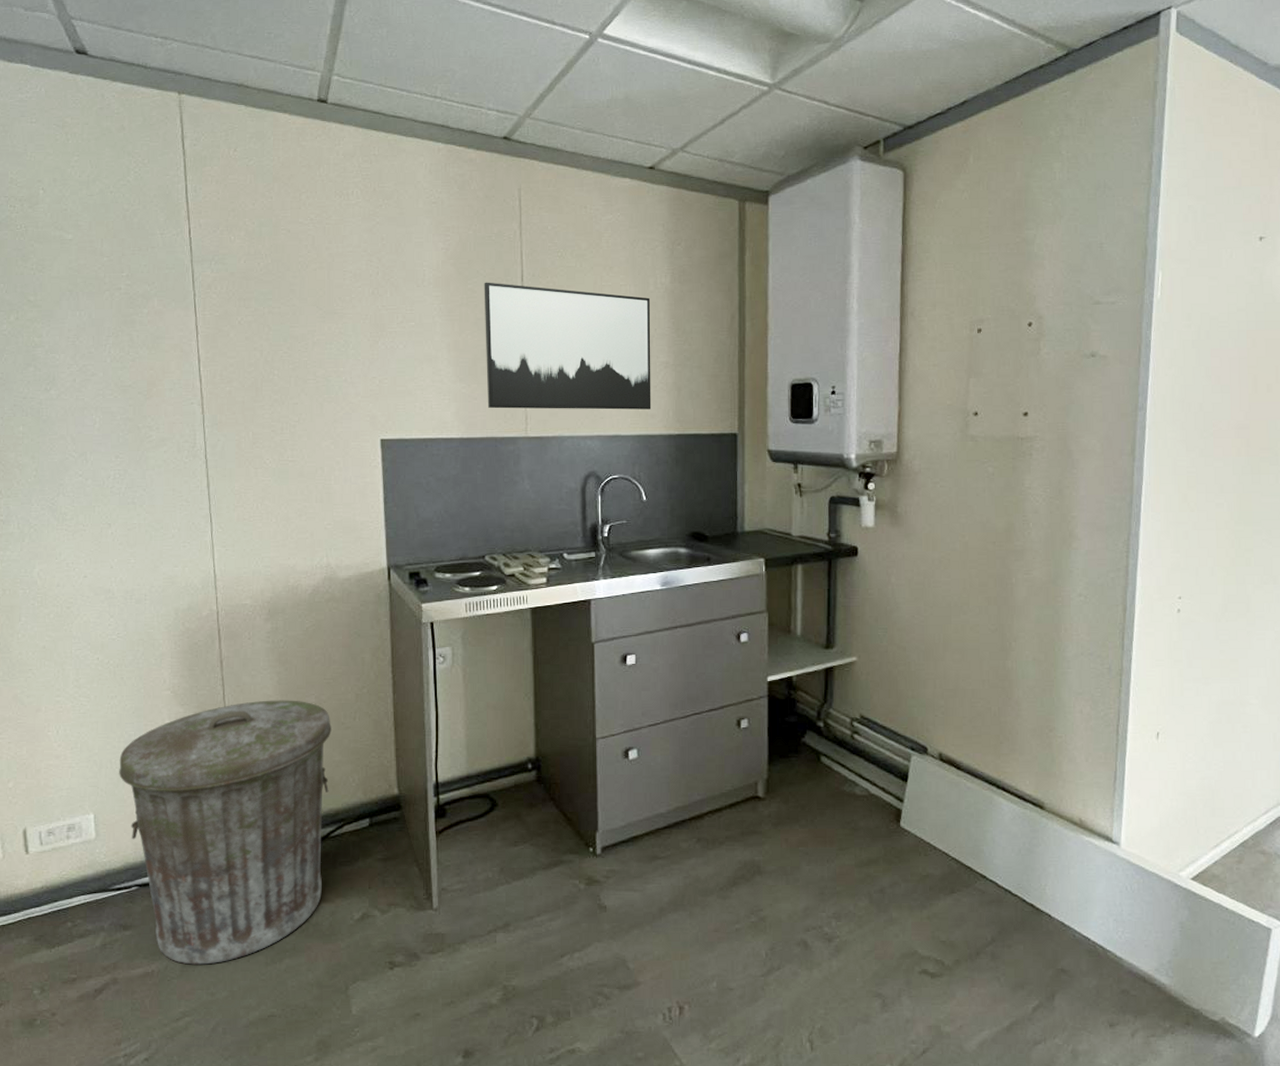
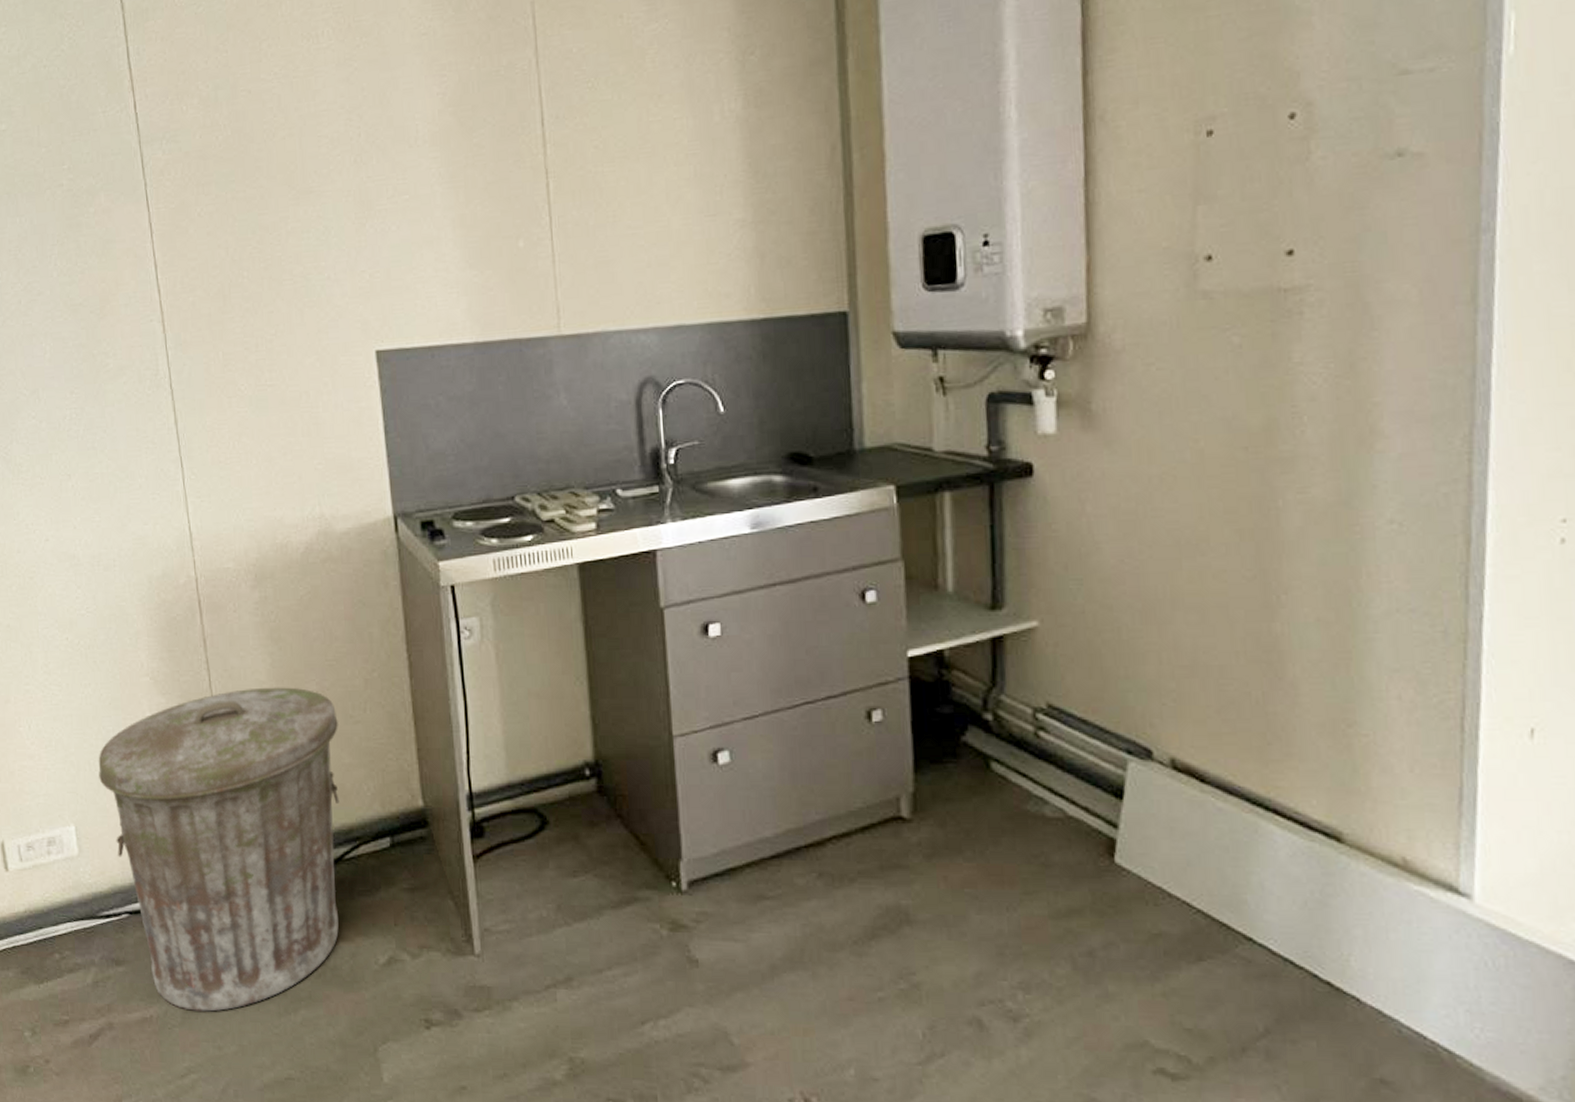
wall art: present [484,282,652,410] -> none [493,131,725,301]

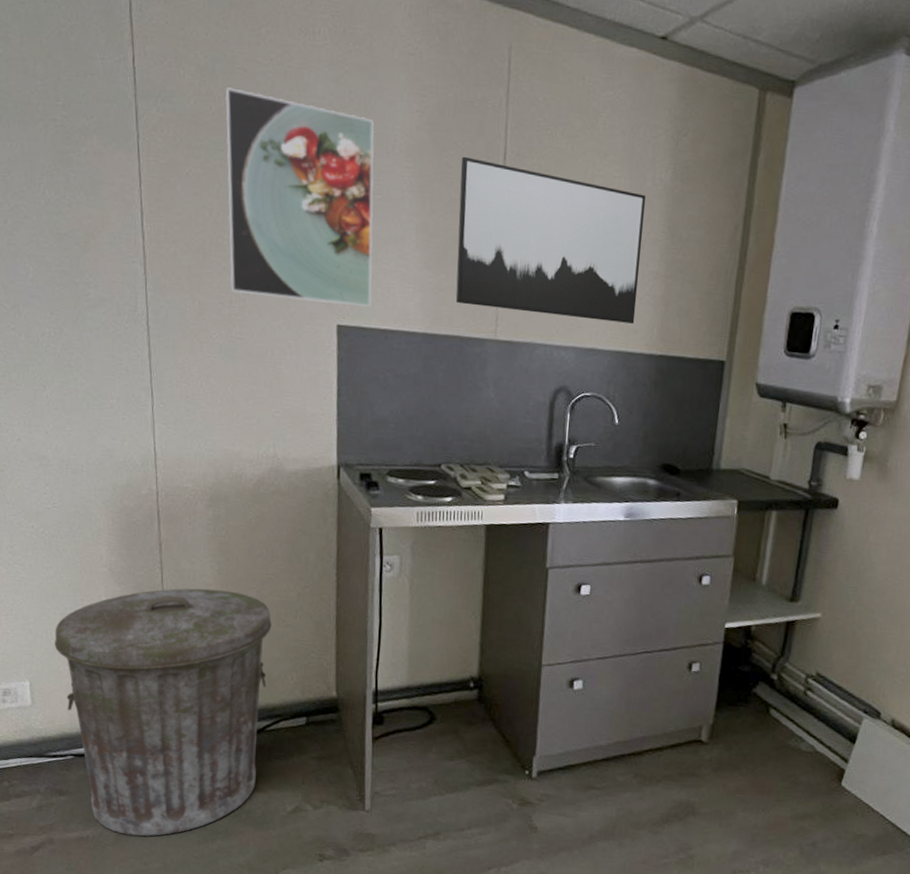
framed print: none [231,112,412,336] -> present [226,87,375,307]
wall art: none [493,131,725,301] -> present [455,156,647,324]

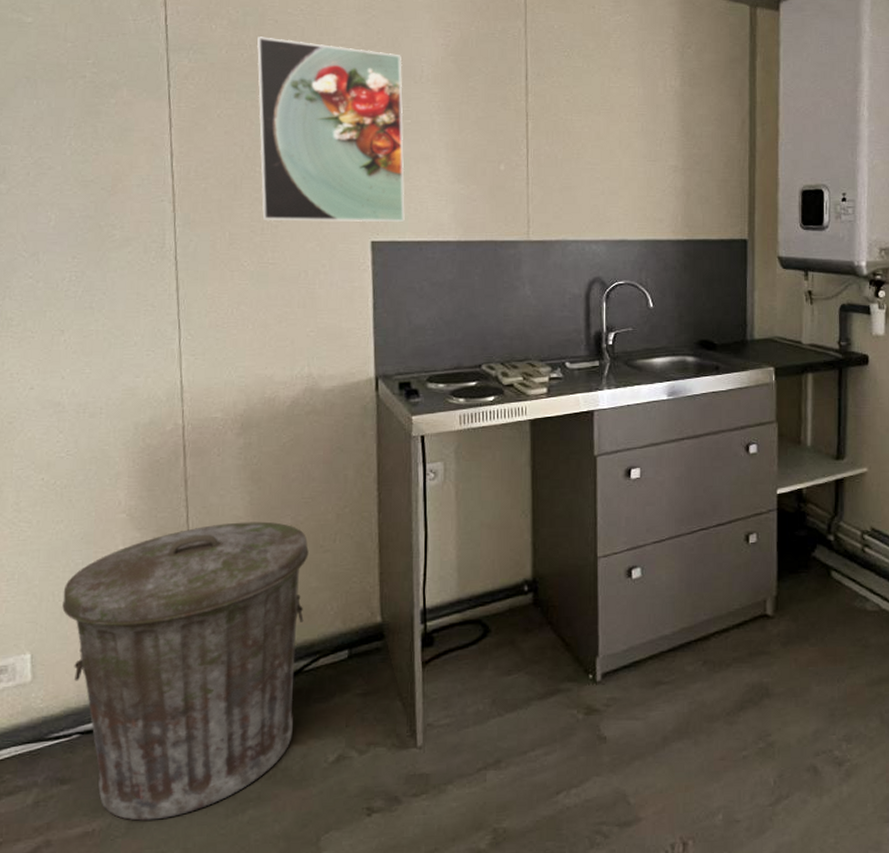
wall art: present [455,156,647,324] -> none [485,80,660,214]

